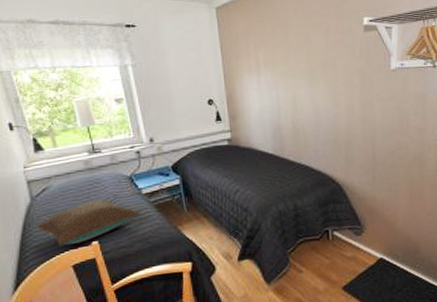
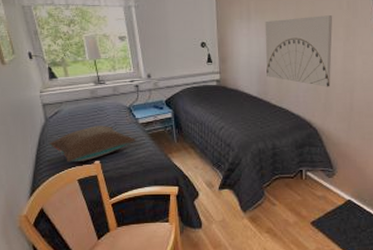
wall art: none [275,63,350,139] -> present [265,15,333,87]

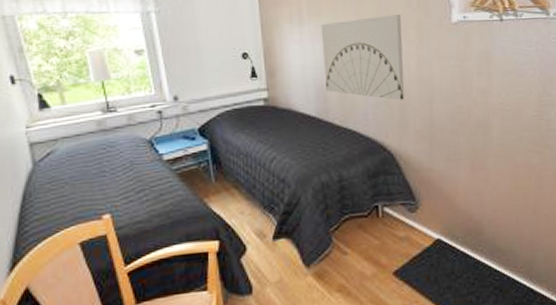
pillow: present [48,126,137,163] -> none [37,166,161,220]

